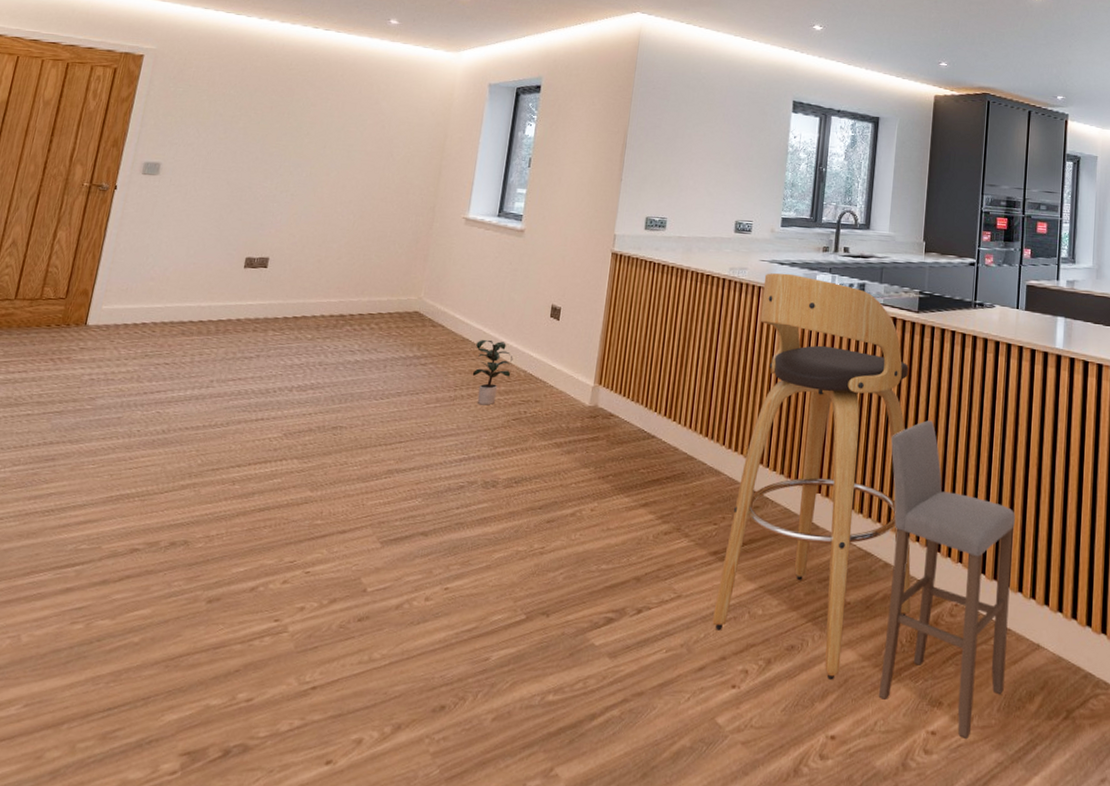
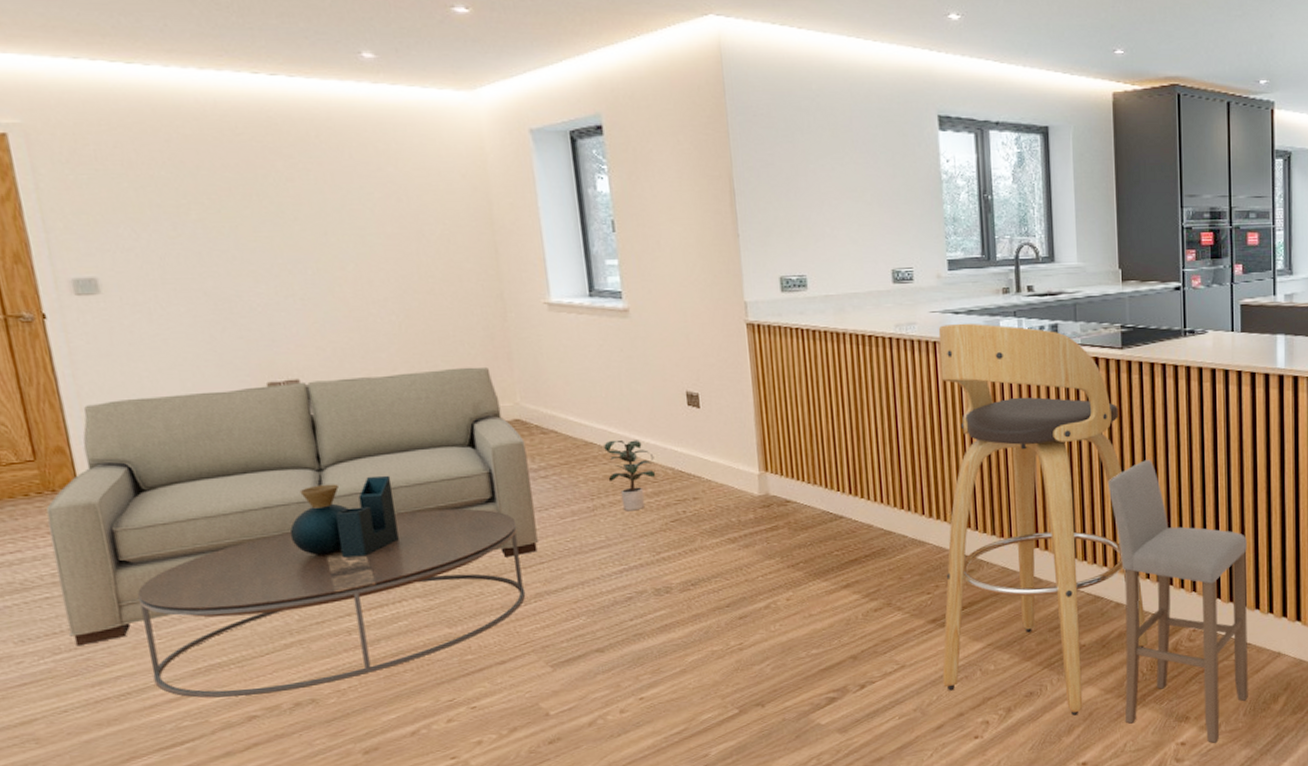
sofa: none [30,257,417,461] -> present [46,366,540,646]
coffee table: none [74,345,391,529] -> present [138,475,526,698]

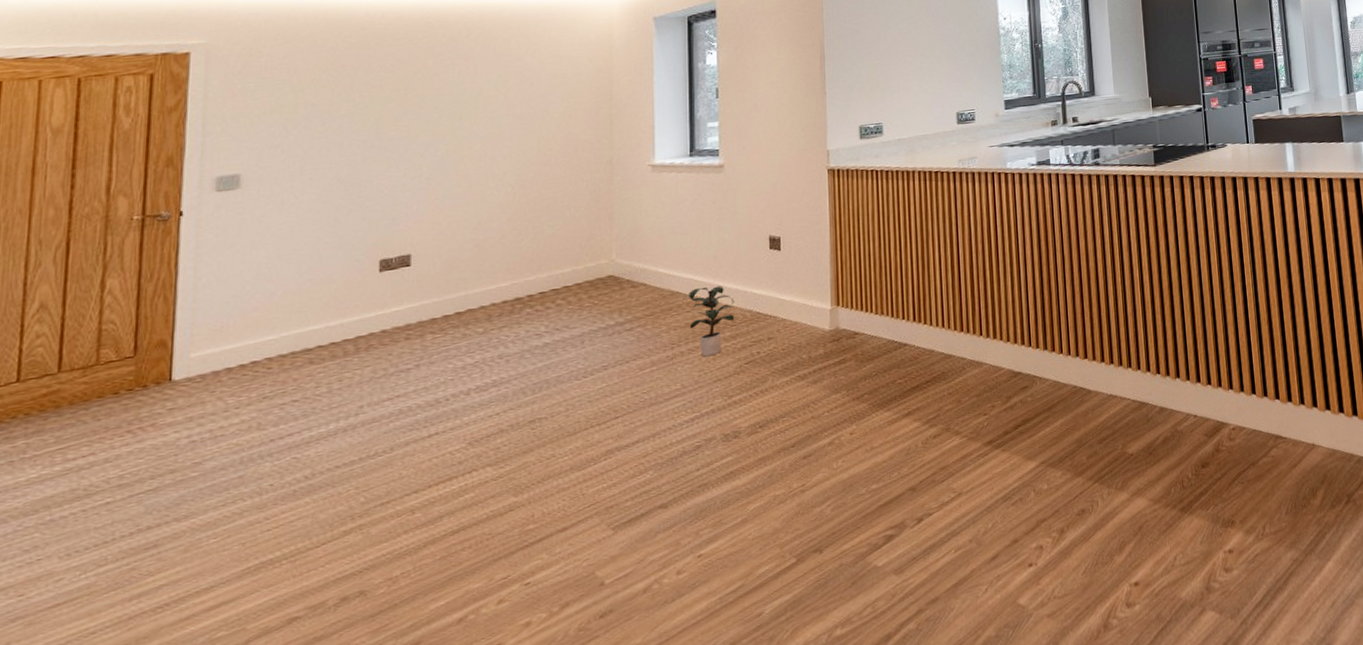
sofa: present [46,366,540,646] -> none [119,227,617,555]
coffee table: present [138,475,526,698] -> none [198,341,597,602]
bar stool: present [938,323,1148,716] -> none [996,153,1192,531]
bar stool: present [1107,460,1248,743] -> none [1147,264,1289,548]

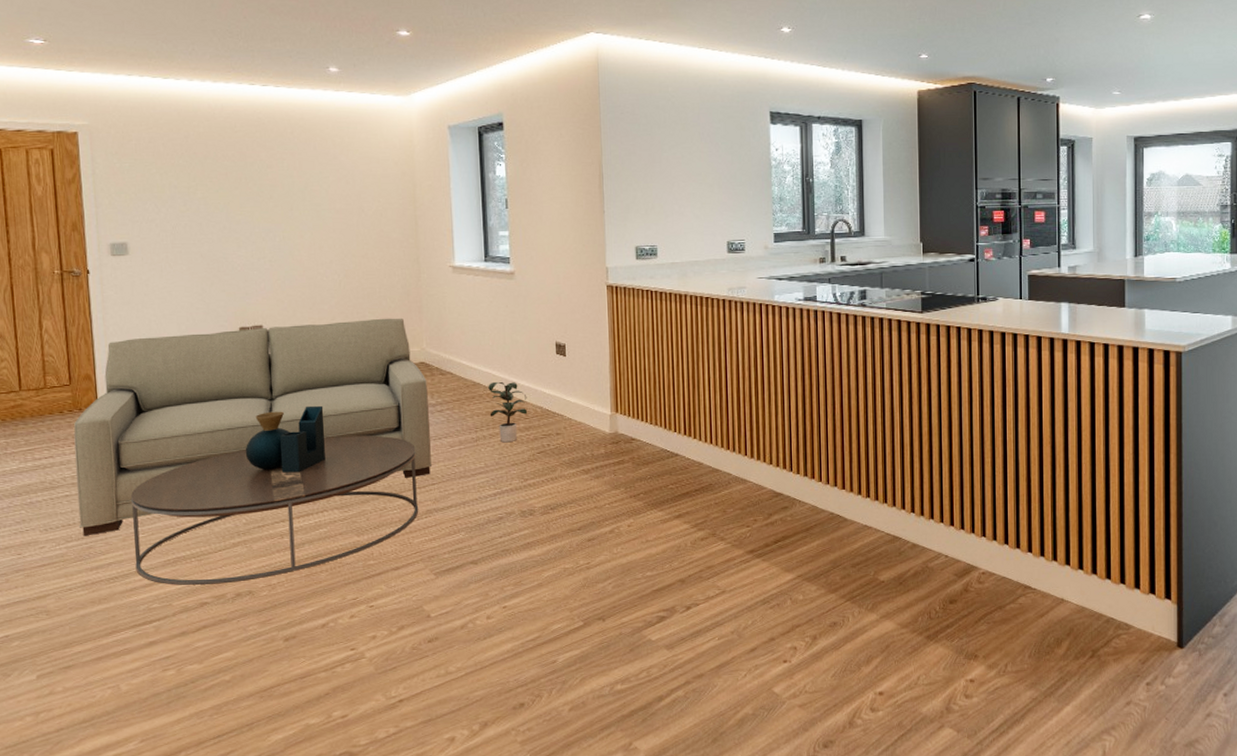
sofa: none [119,227,617,555] -> present [73,318,433,536]
coffee table: none [198,341,597,602] -> present [130,405,419,585]

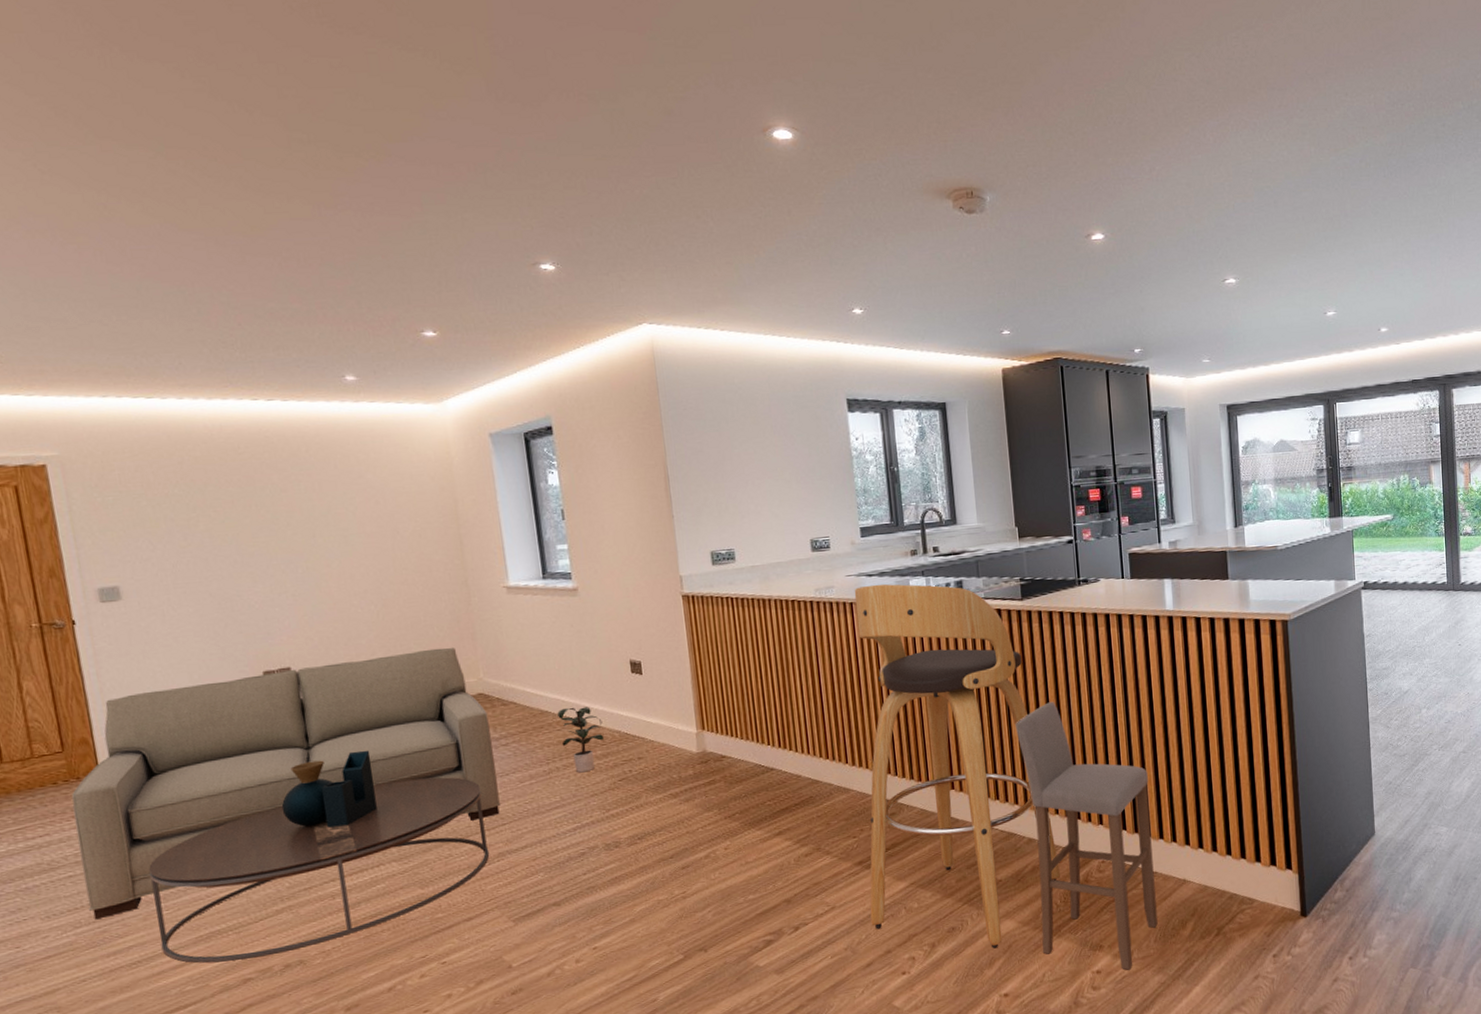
bar stool: none [757,288,941,647] -> present [854,584,1060,949]
bar stool: none [907,413,1033,682] -> present [1014,702,1158,970]

